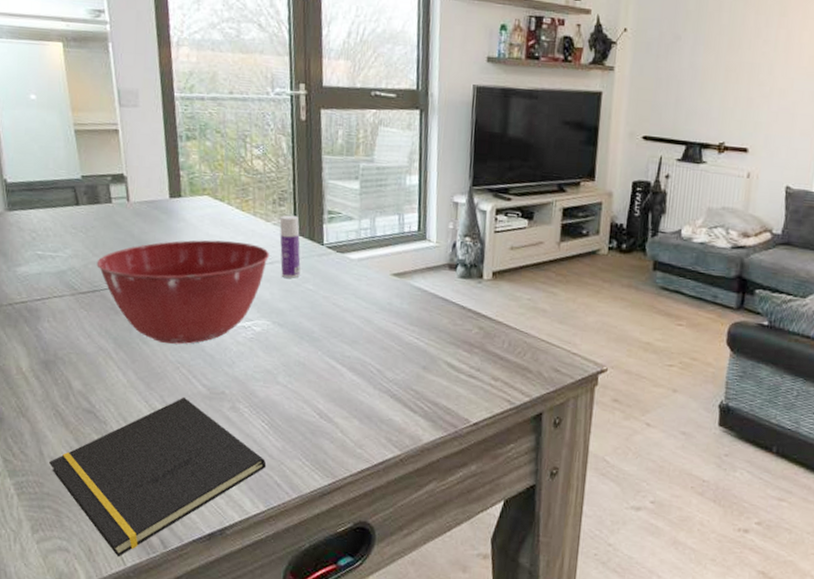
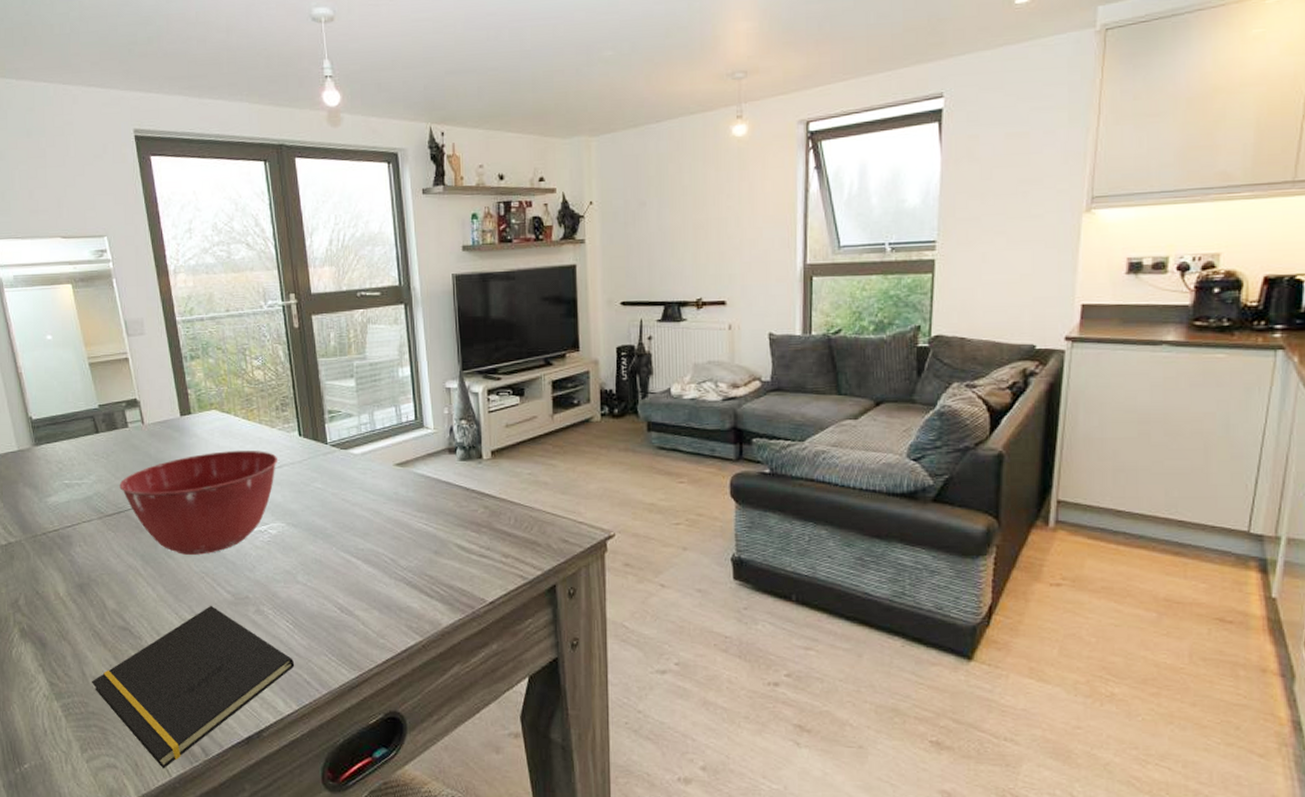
bottle: present [279,215,301,278] -> none [284,419,308,479]

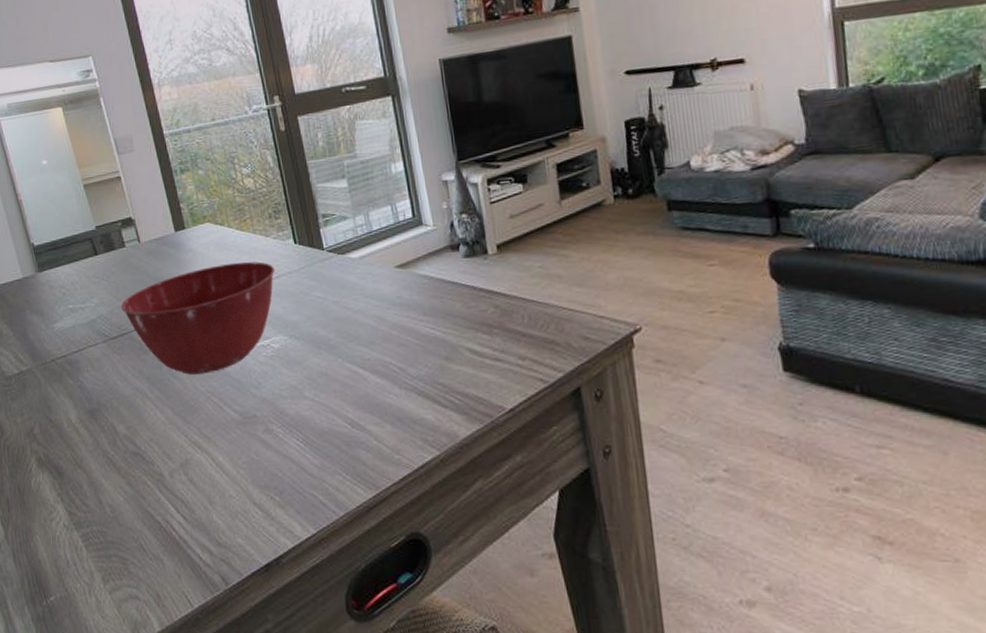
notepad: present [92,605,295,769] -> none [109,426,309,600]

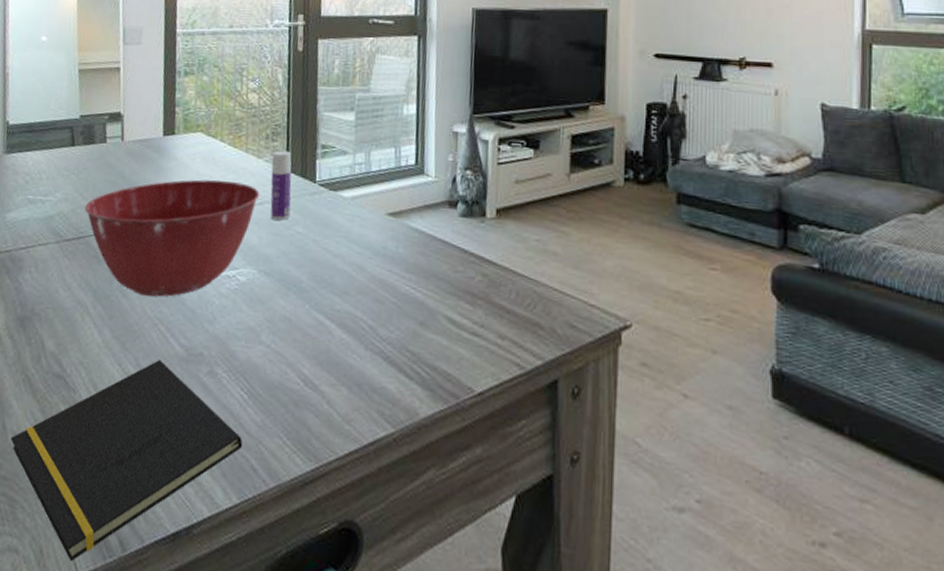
notepad: none [109,426,309,600] -> present [11,359,243,562]
bottle: none [278,225,307,289] -> present [270,150,292,220]

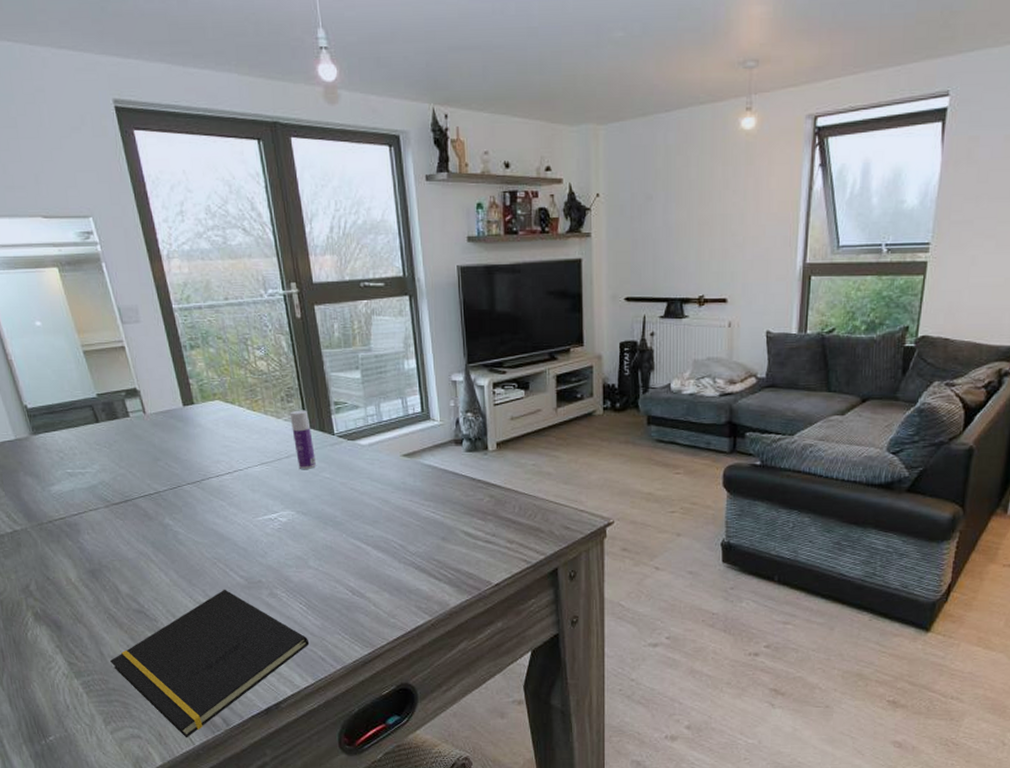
mixing bowl: present [84,179,260,297] -> none [124,440,286,542]

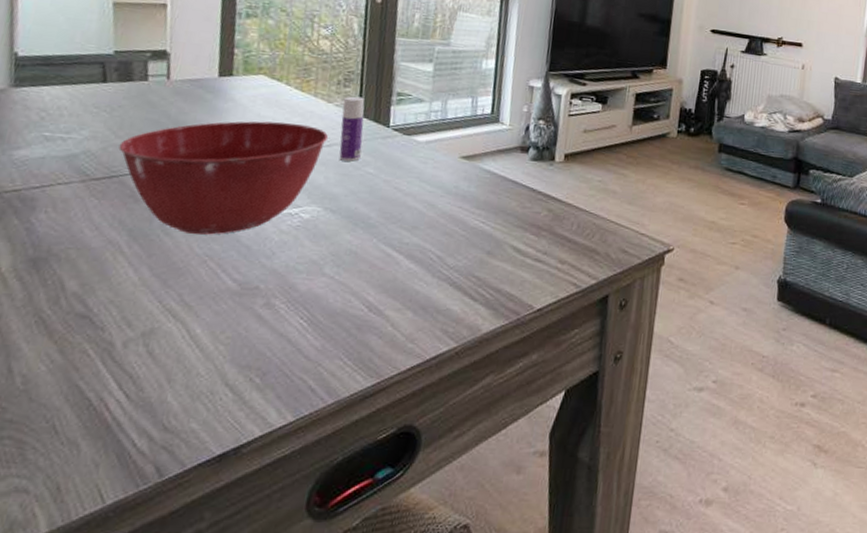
notepad: present [110,589,310,738] -> none [19,294,301,494]
mixing bowl: none [124,440,286,542] -> present [118,121,329,235]

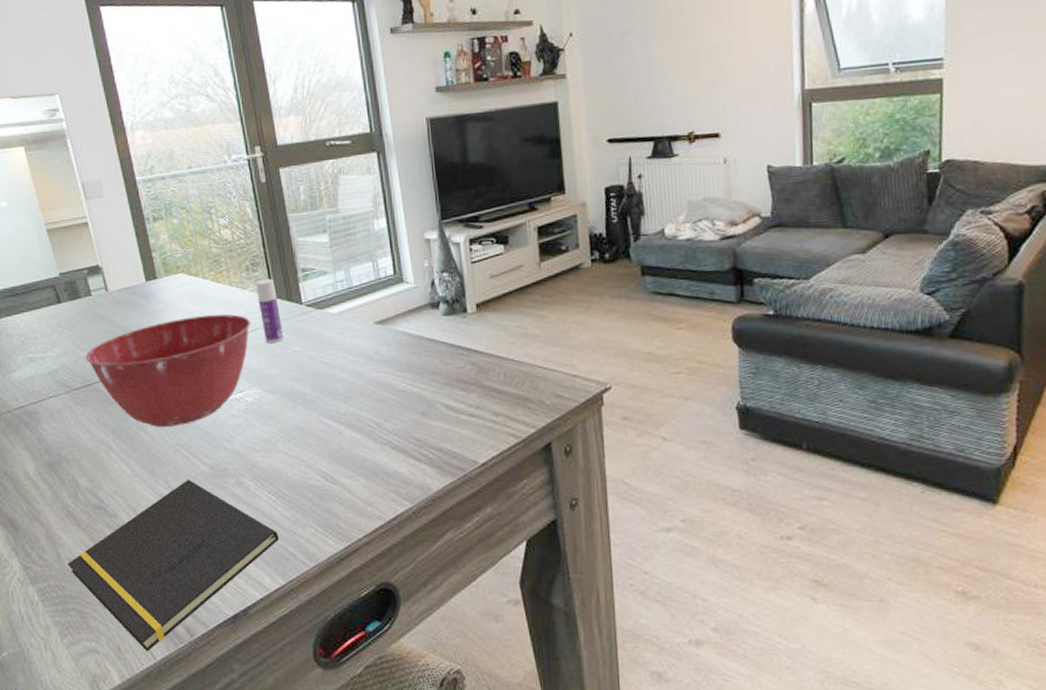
notepad: none [19,294,301,494] -> present [68,479,280,652]

